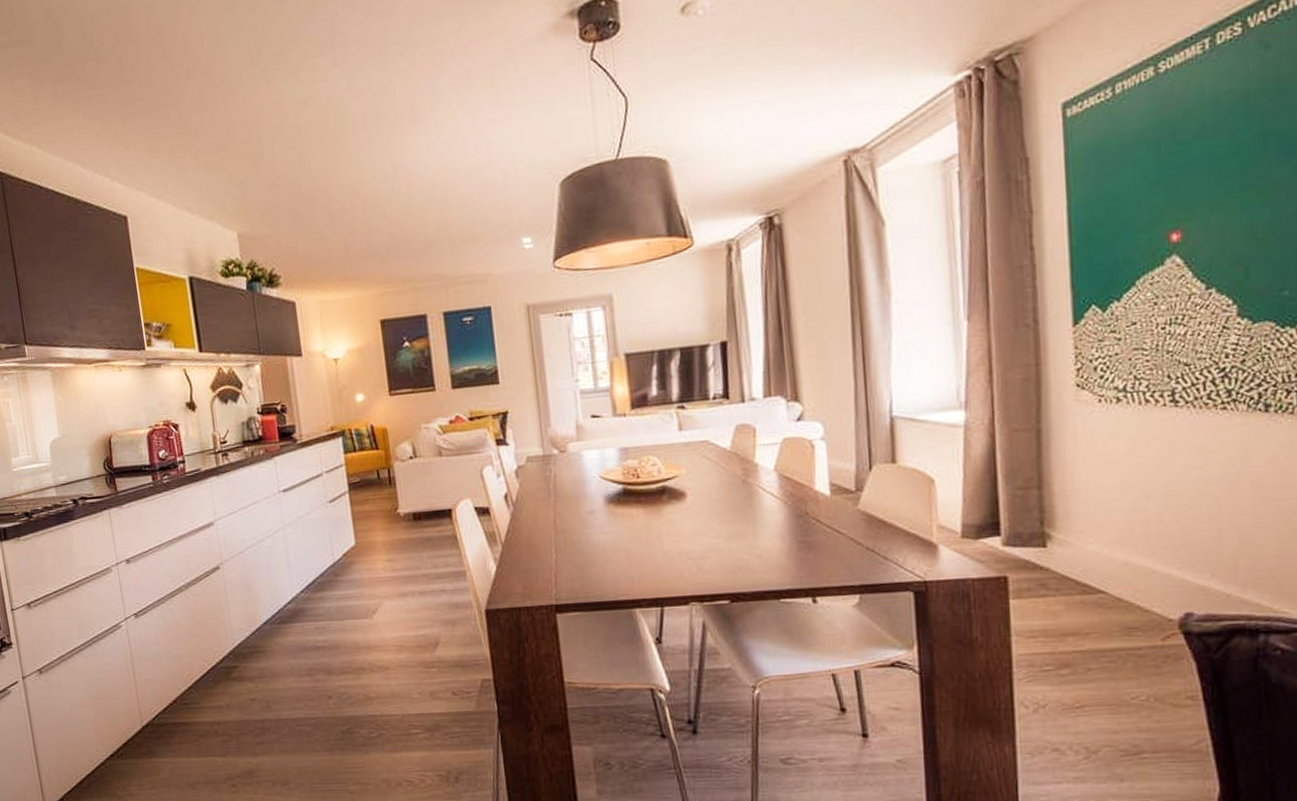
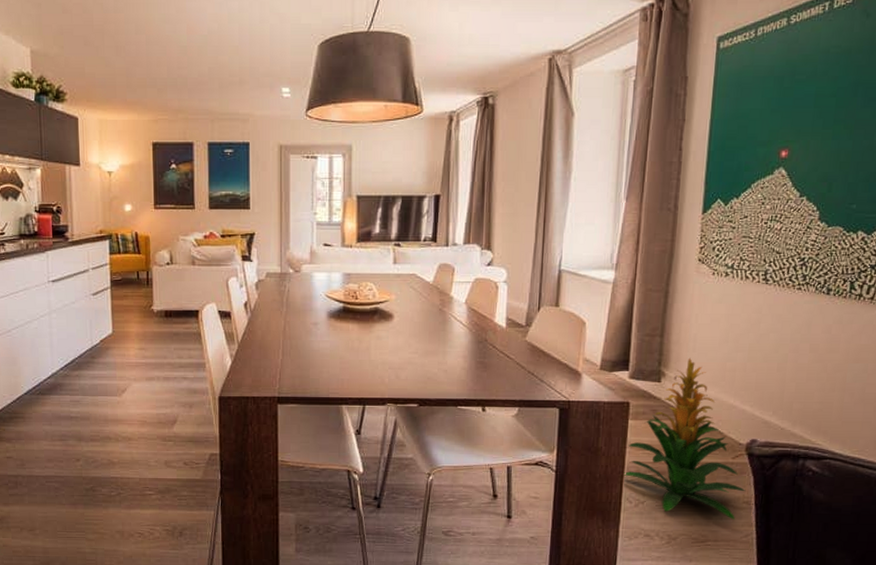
indoor plant: none [1012,512,1188,723] -> present [623,357,746,520]

